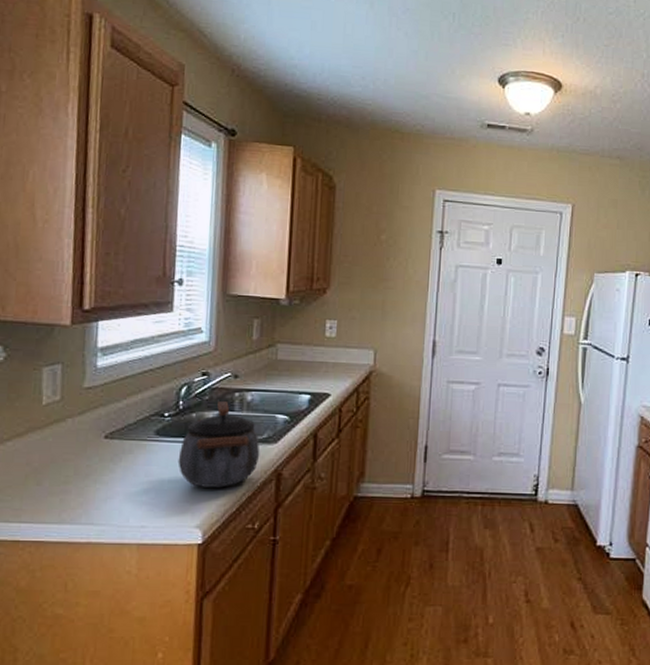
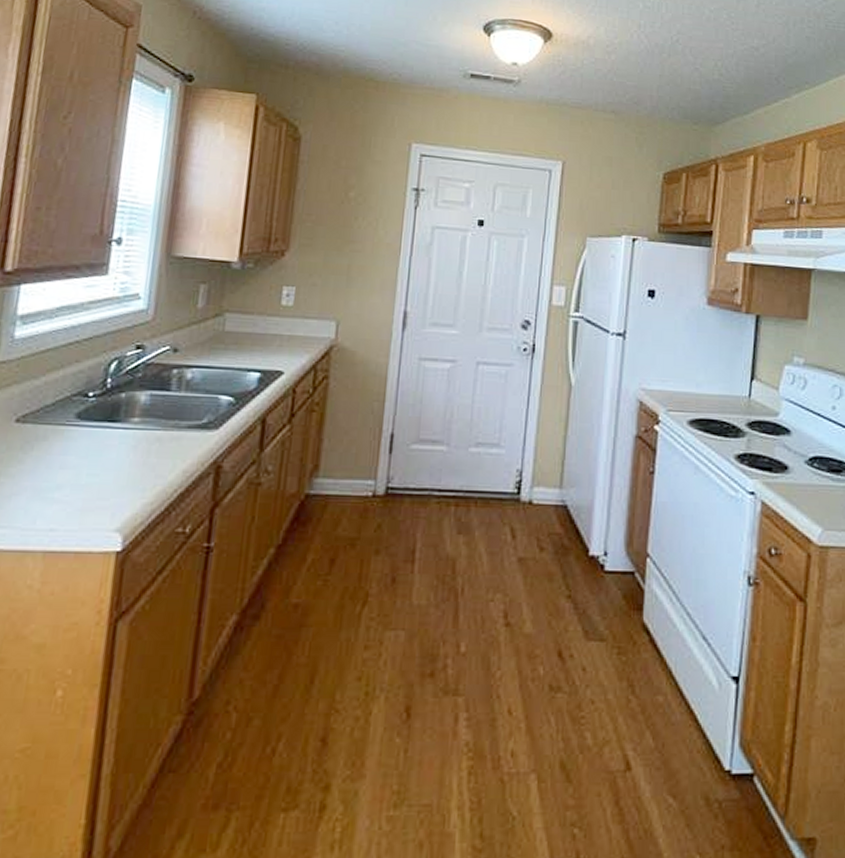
kettle: present [177,401,260,488] -> none [99,379,198,483]

